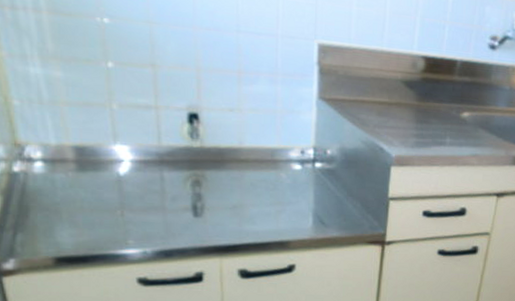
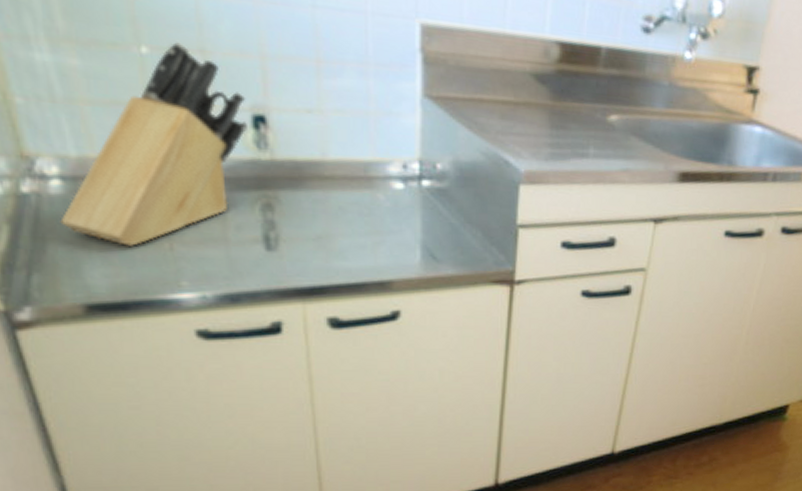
knife block: none [40,58,184,213] -> present [60,42,247,246]

